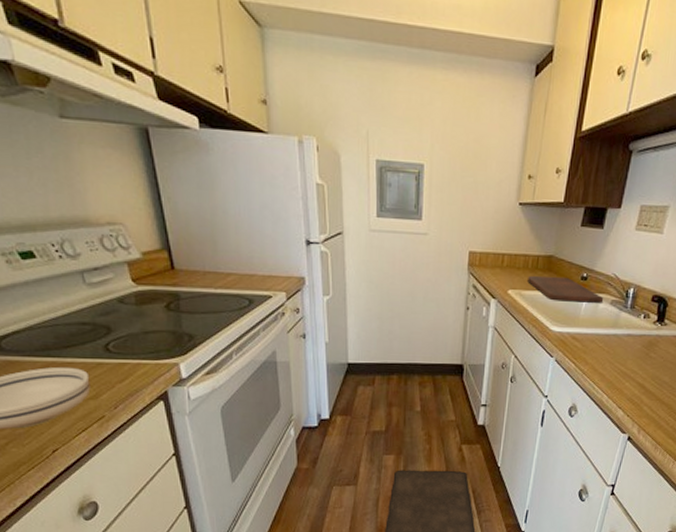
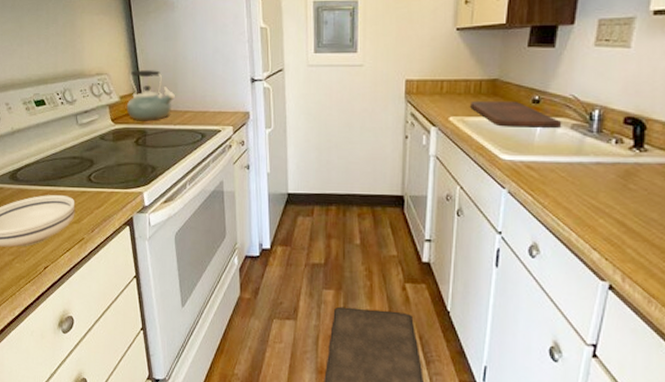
kettle: none [151,221,216,283] -> present [126,69,176,121]

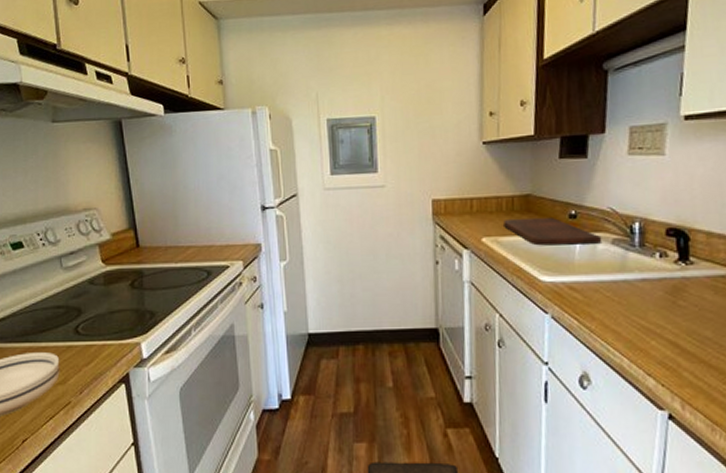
kettle: present [126,69,176,121] -> none [119,201,177,261]

